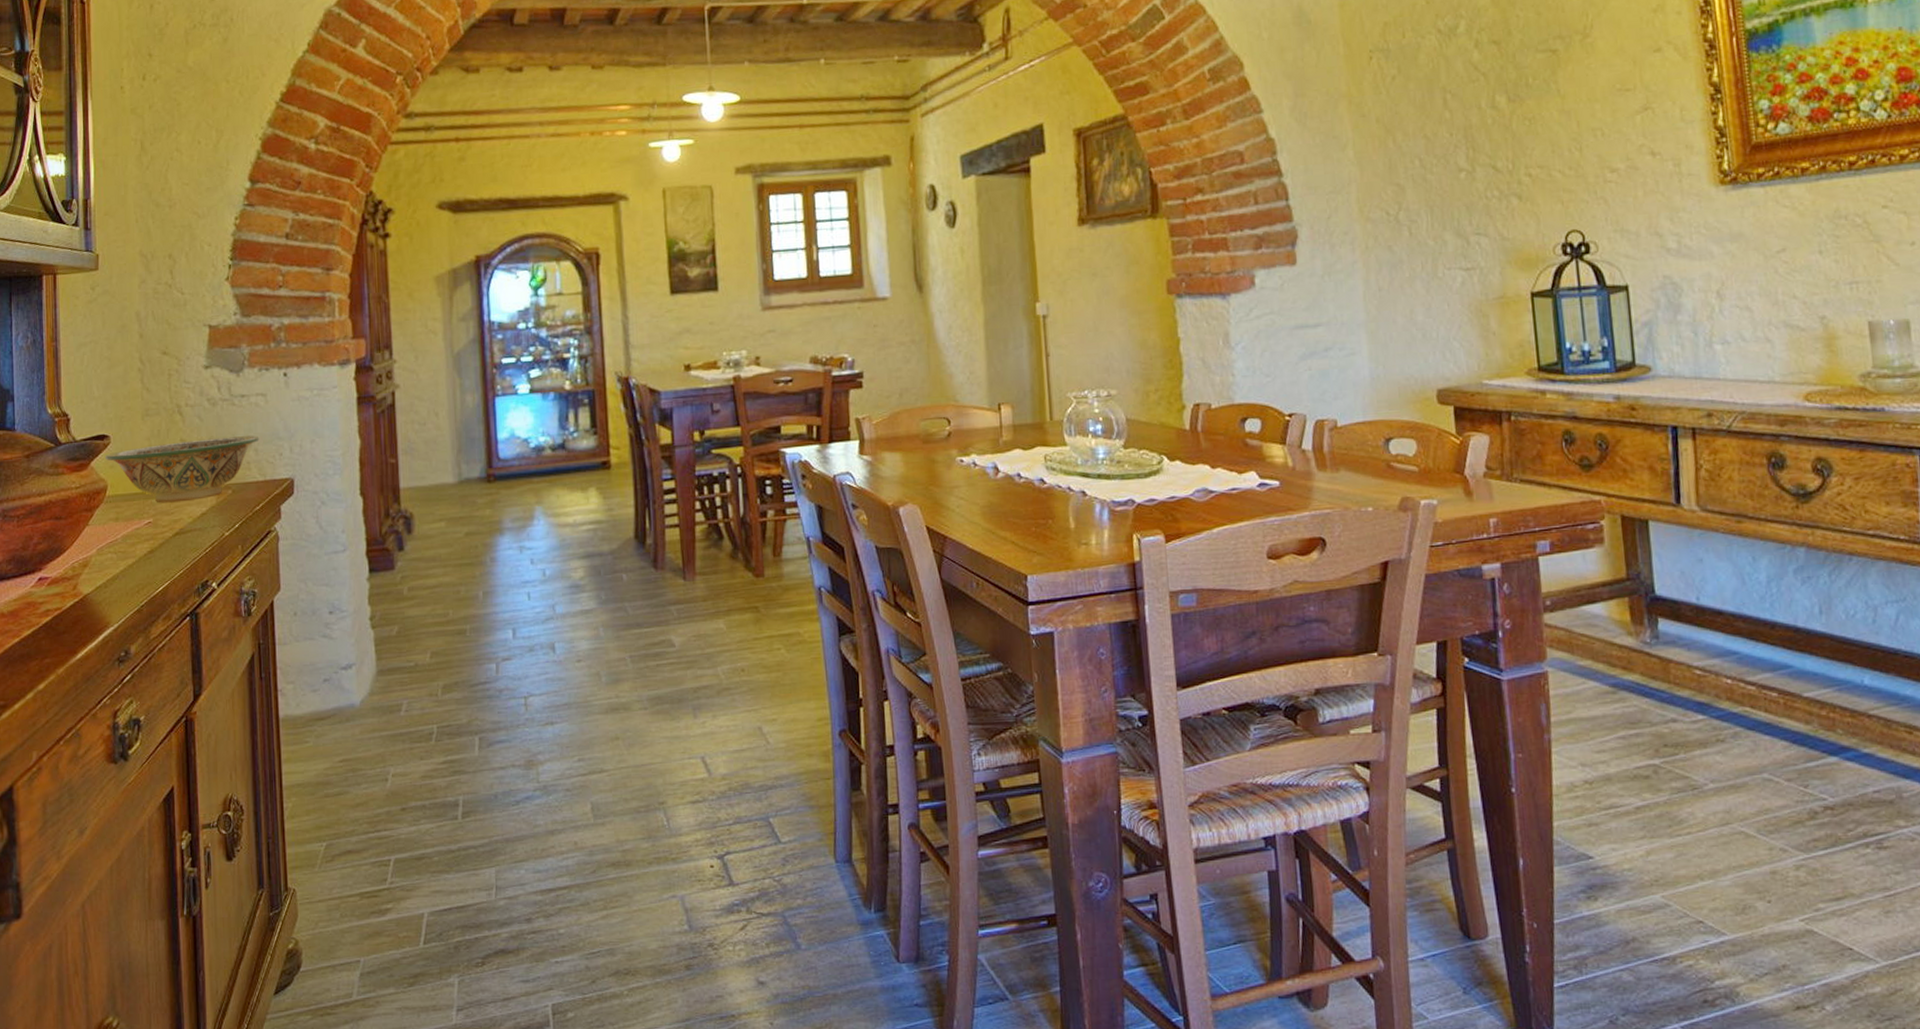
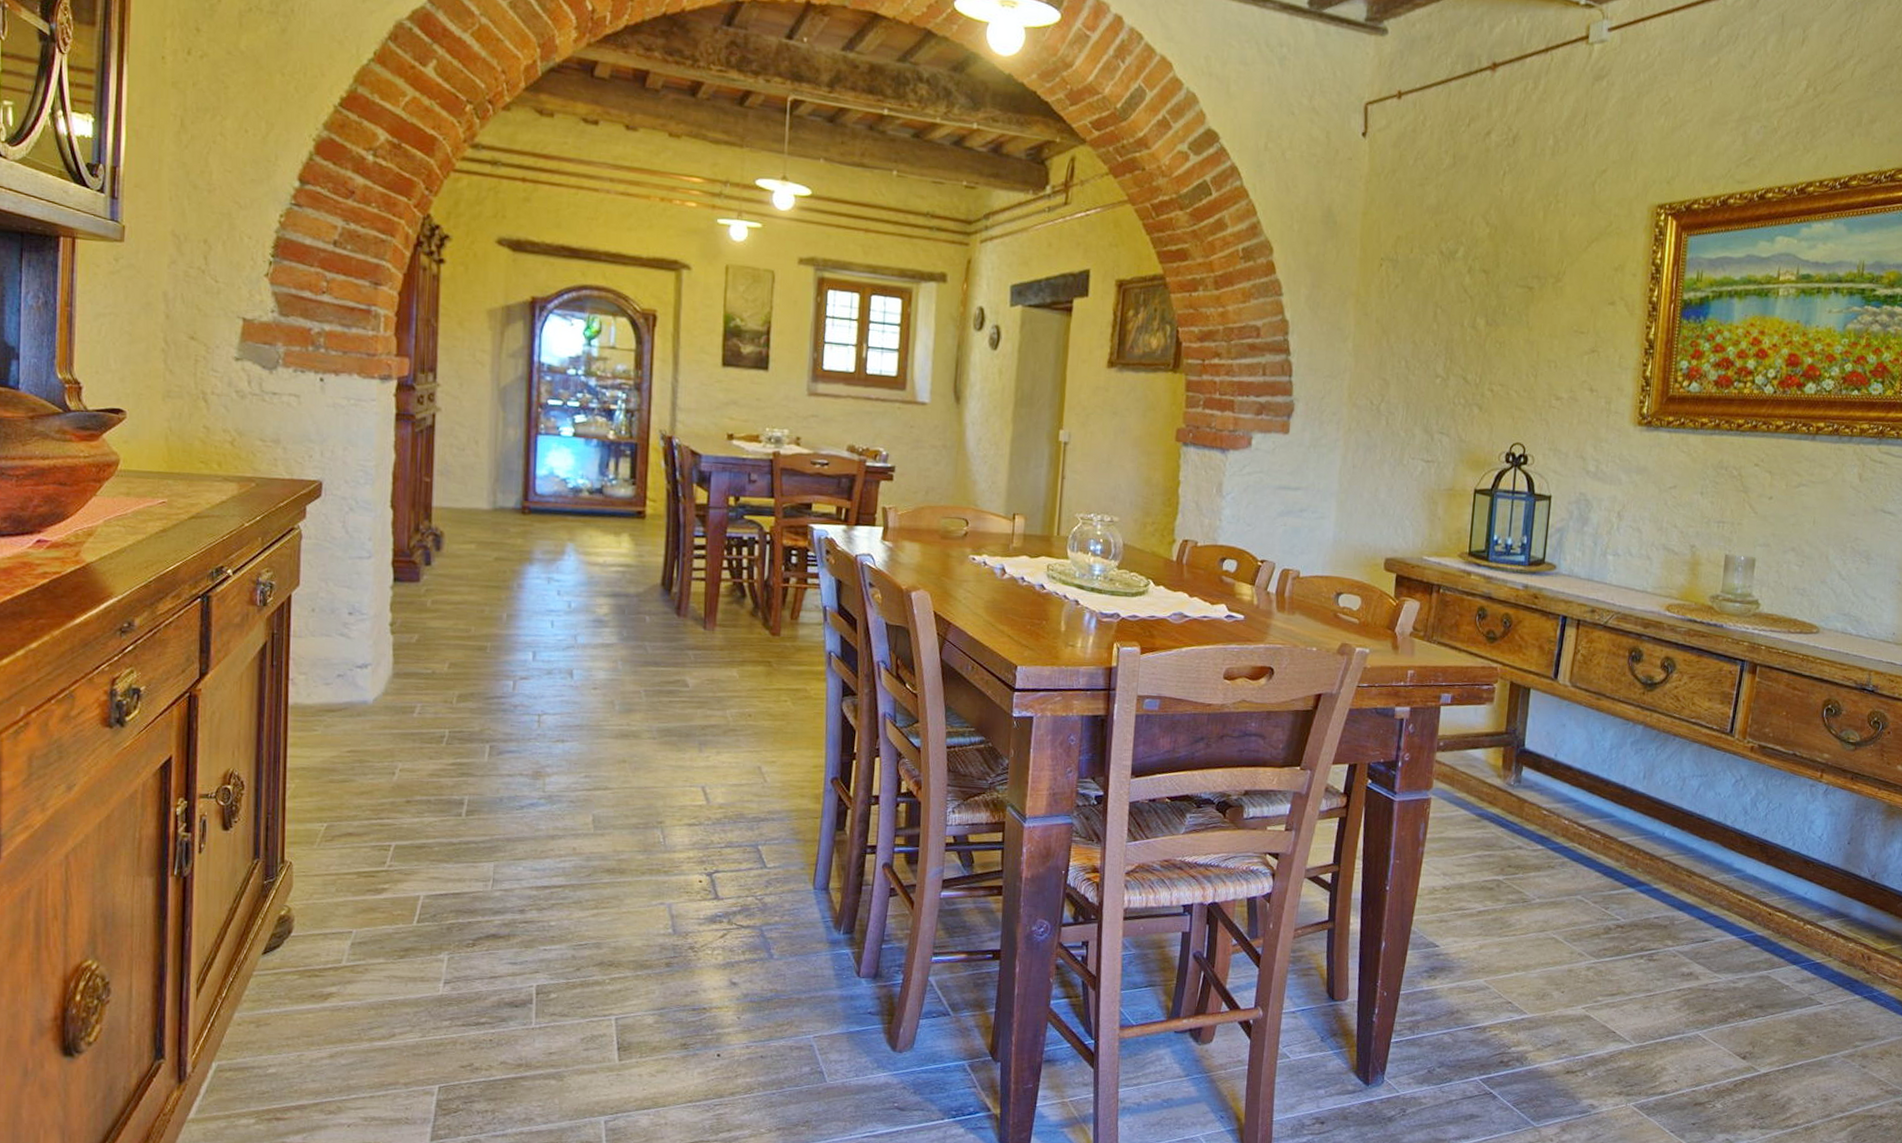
decorative bowl: present [105,435,259,503] -> none [119,427,289,488]

